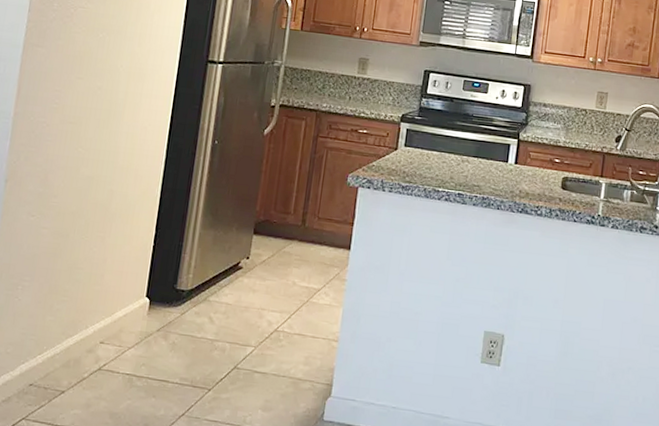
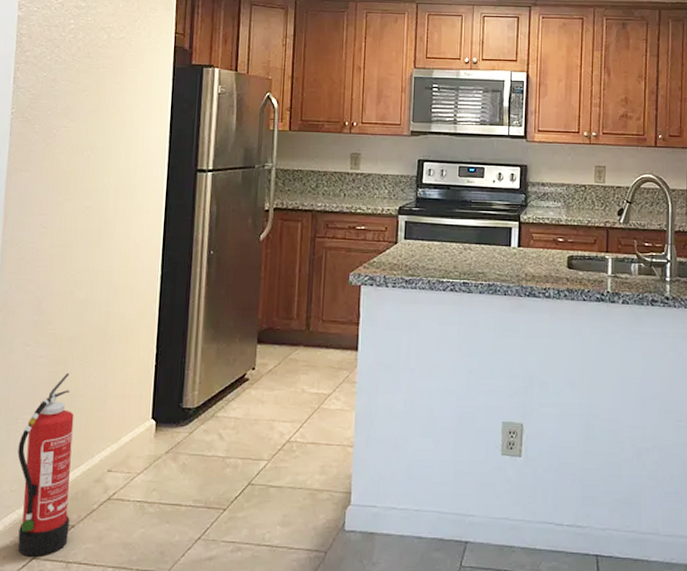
fire extinguisher: none [9,245,72,418] -> present [17,372,74,557]

